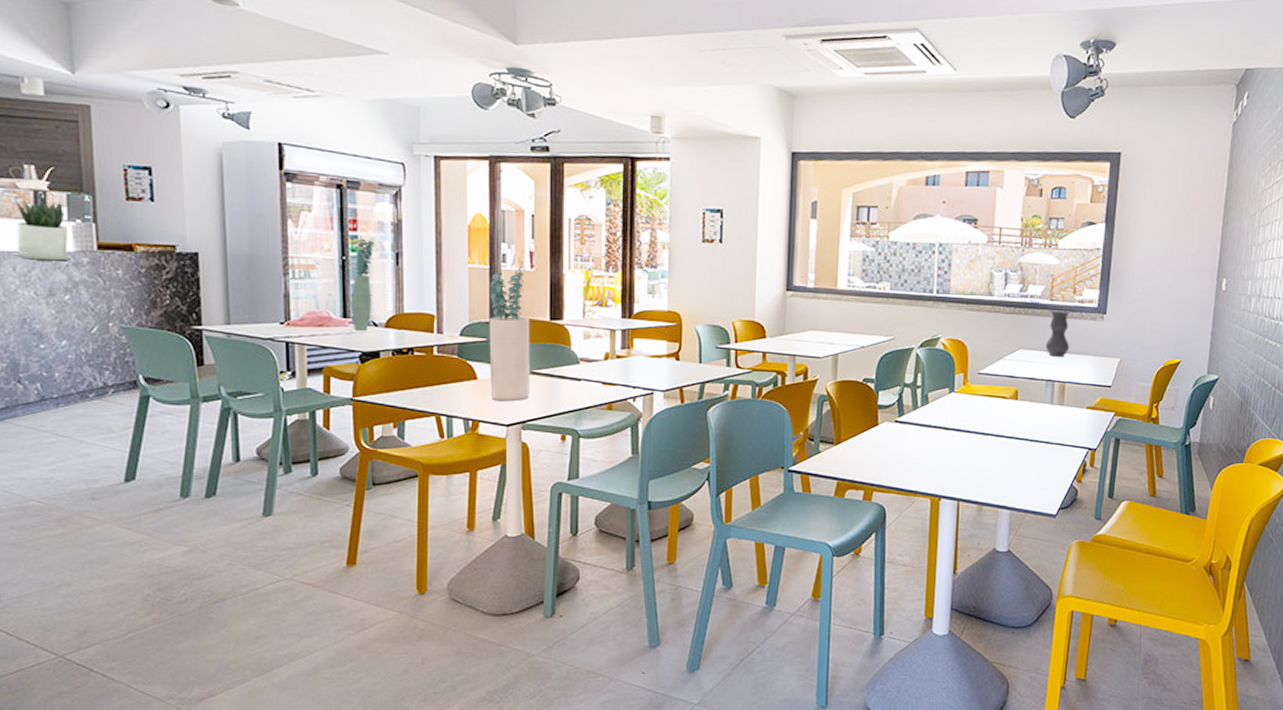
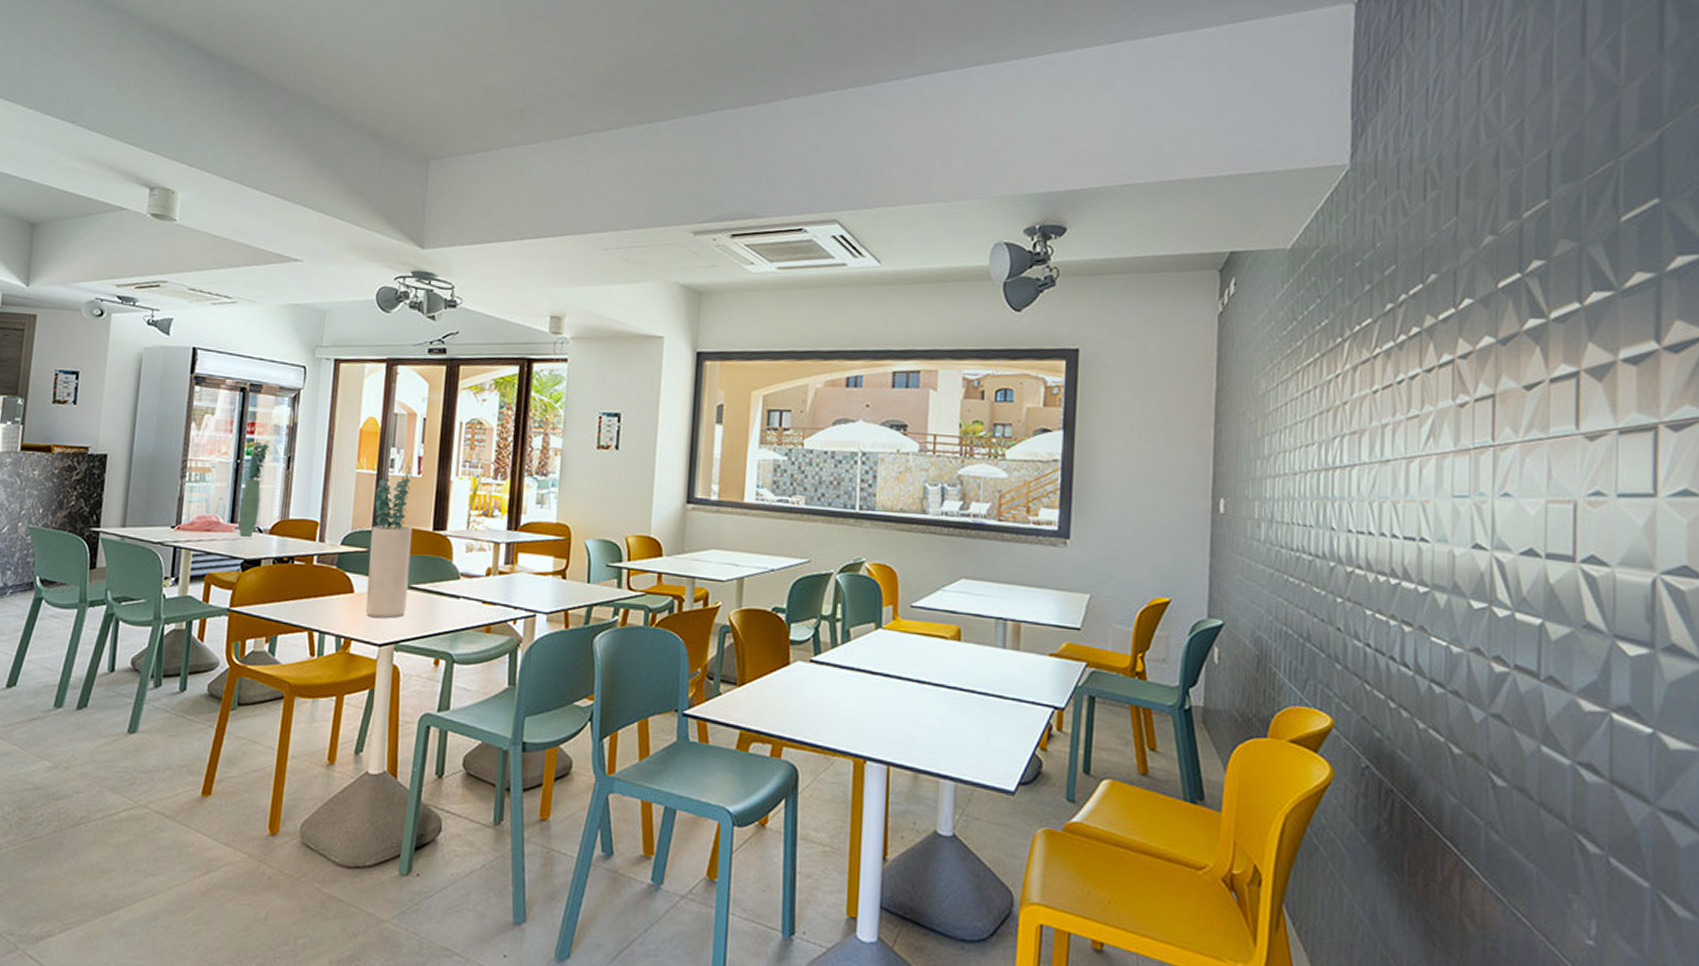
vase: present [1045,310,1070,357] -> none [993,532,1025,590]

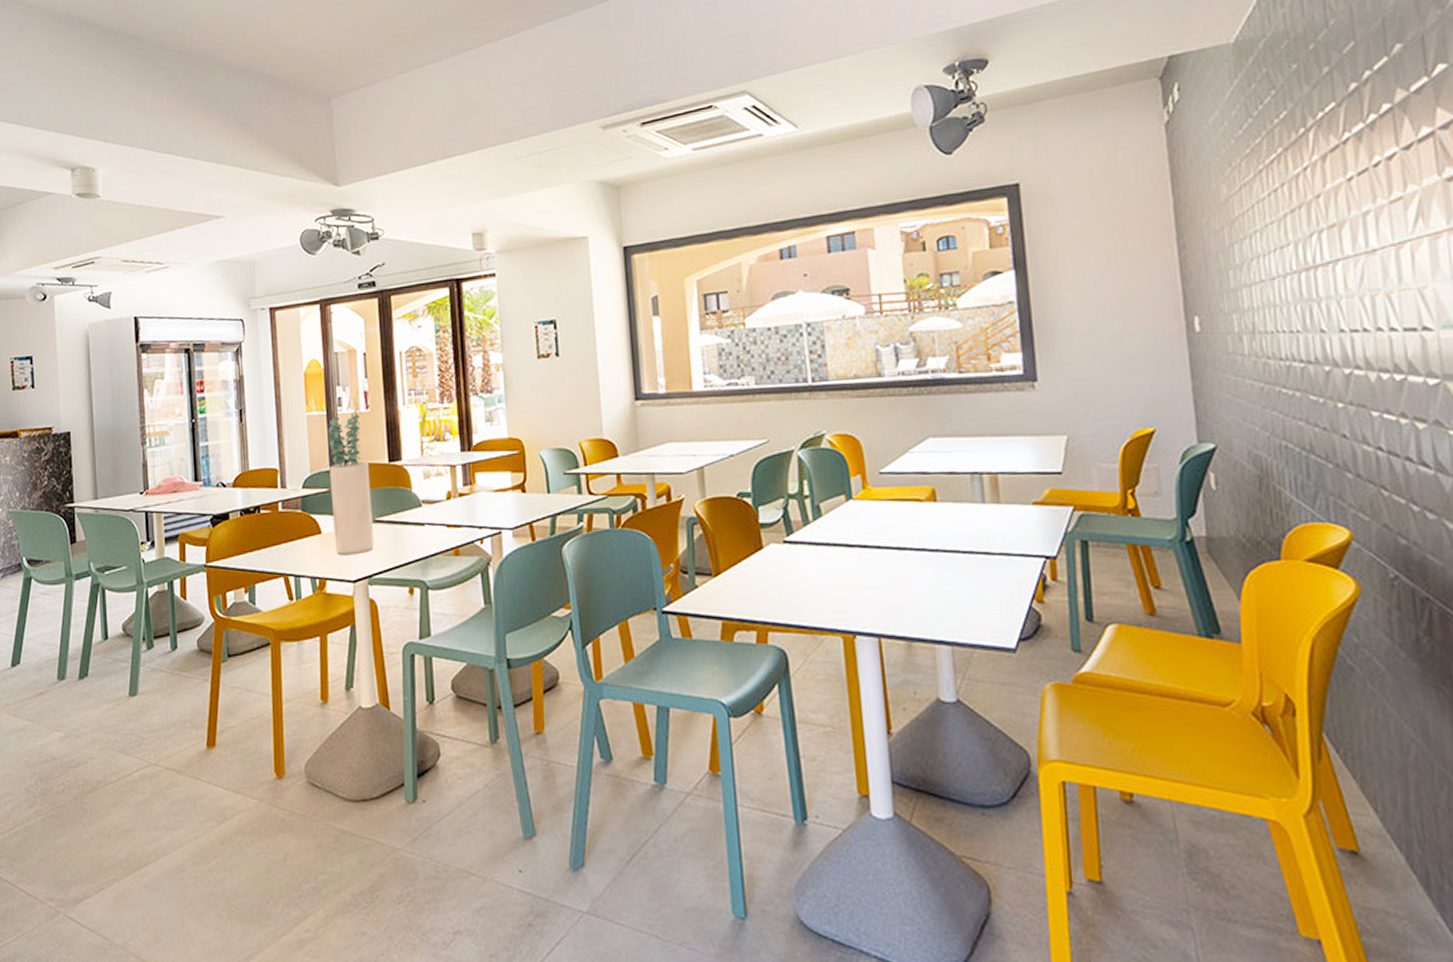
vase: present [238,438,270,538] -> none [201,396,220,494]

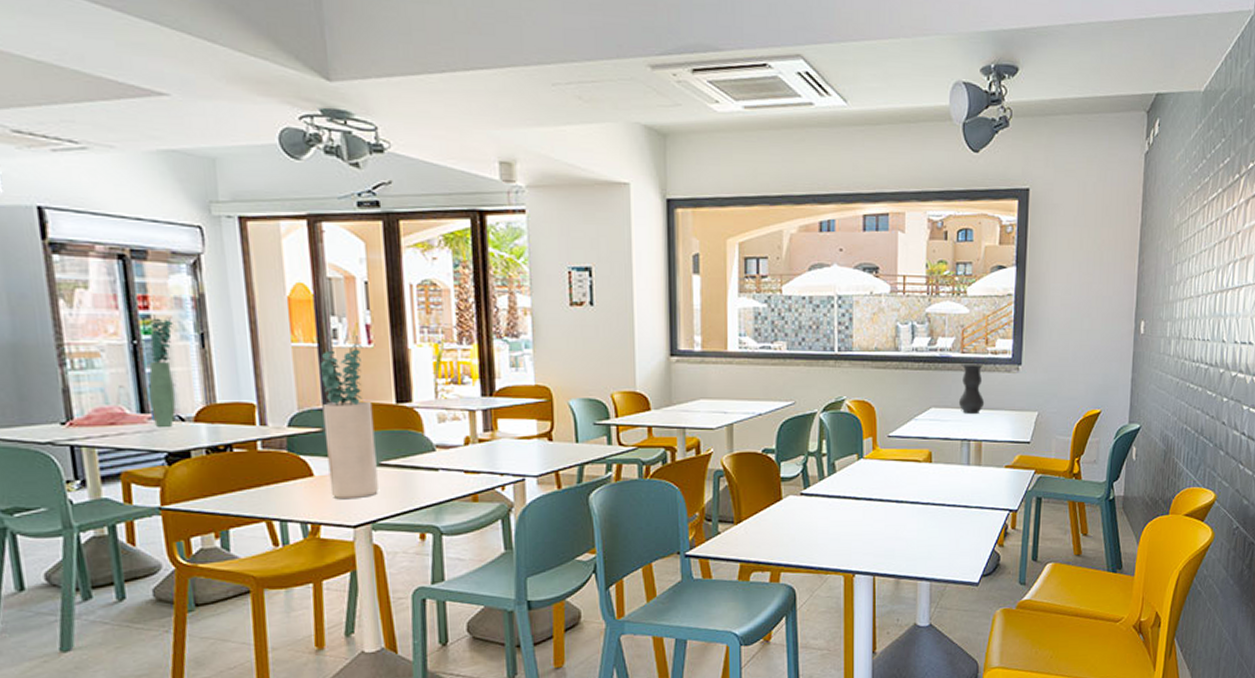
vase: none [201,396,220,494] -> present [148,314,176,428]
vase: none [960,383,996,443] -> present [958,363,985,414]

